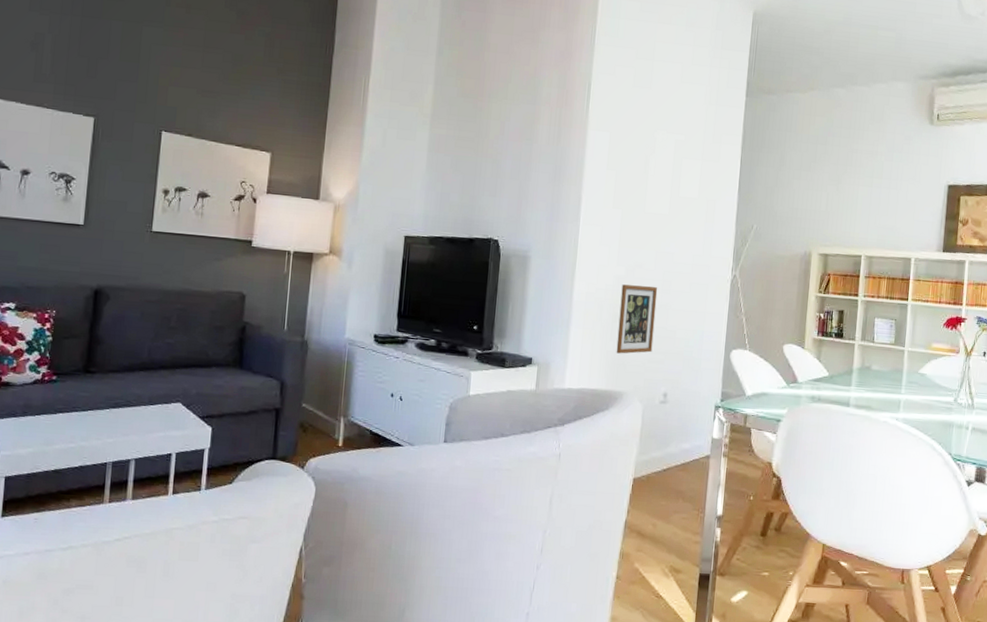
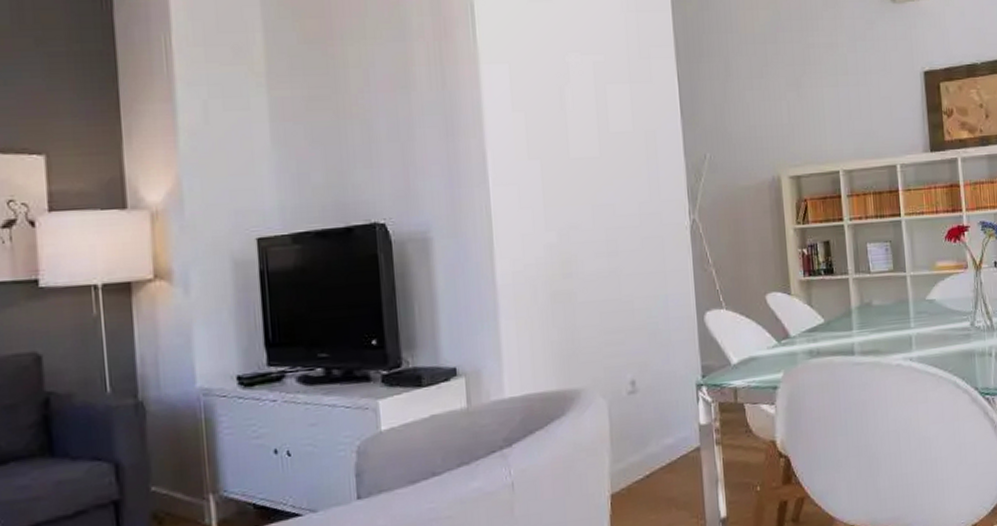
picture frame: present [616,284,658,354] -> none [556,249,608,342]

